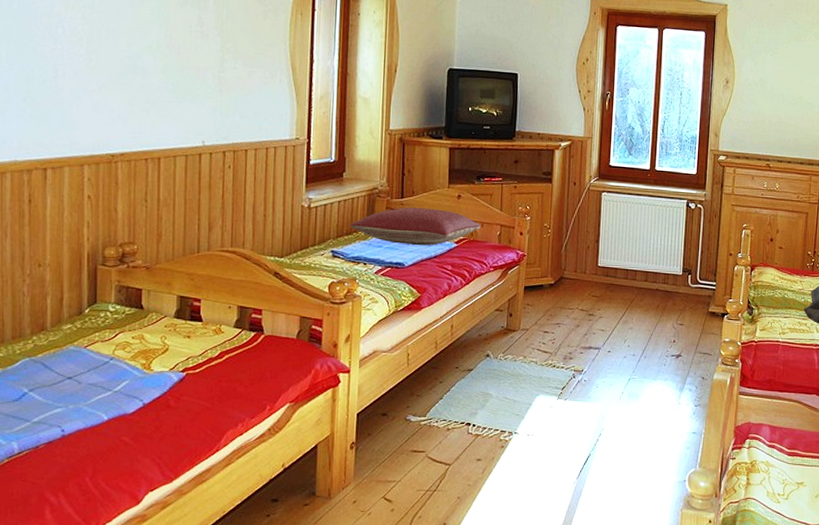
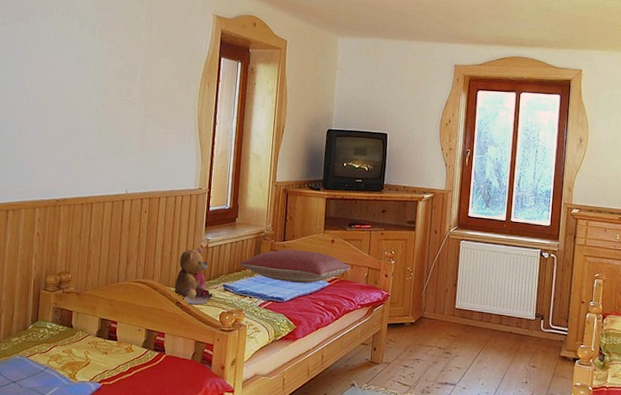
teddy bear: none [271,207,320,275] -> present [174,247,213,305]

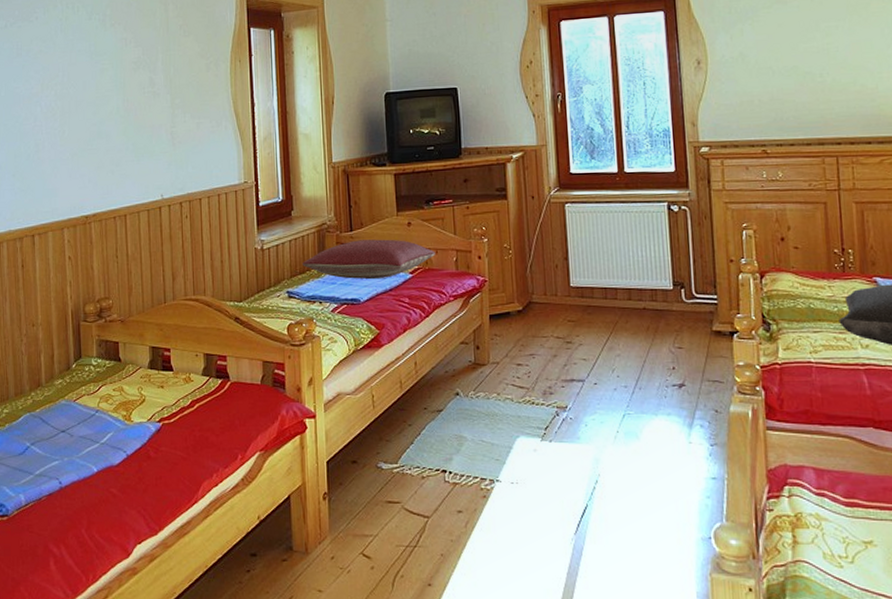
teddy bear: present [174,247,213,305] -> none [230,250,277,319]

